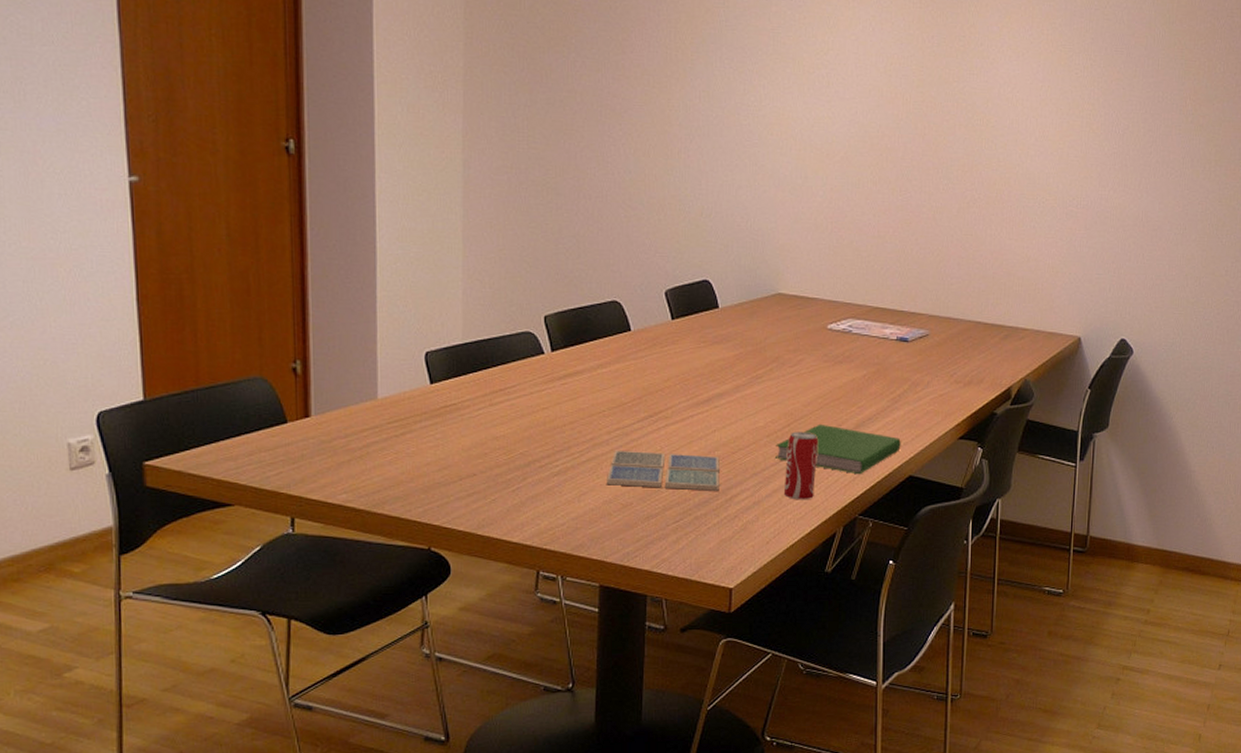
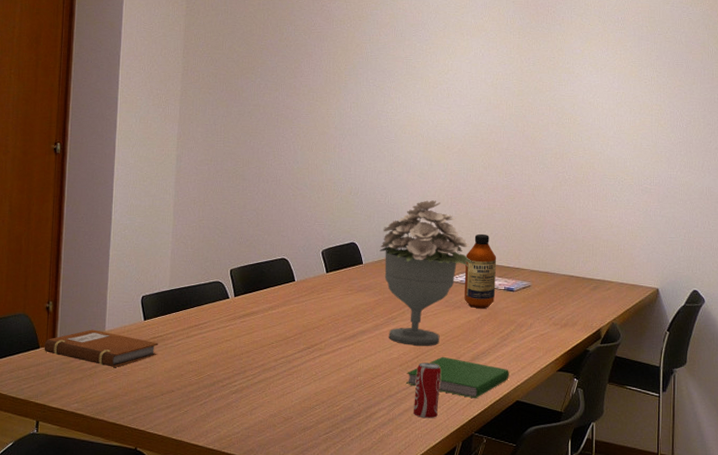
notebook: none [293,397,452,446] -> present [44,329,159,367]
drink coaster: present [607,450,720,491] -> none [273,374,362,409]
bouquet: none [740,224,858,411] -> present [379,200,473,346]
bottle: none [847,268,888,364] -> present [464,233,497,309]

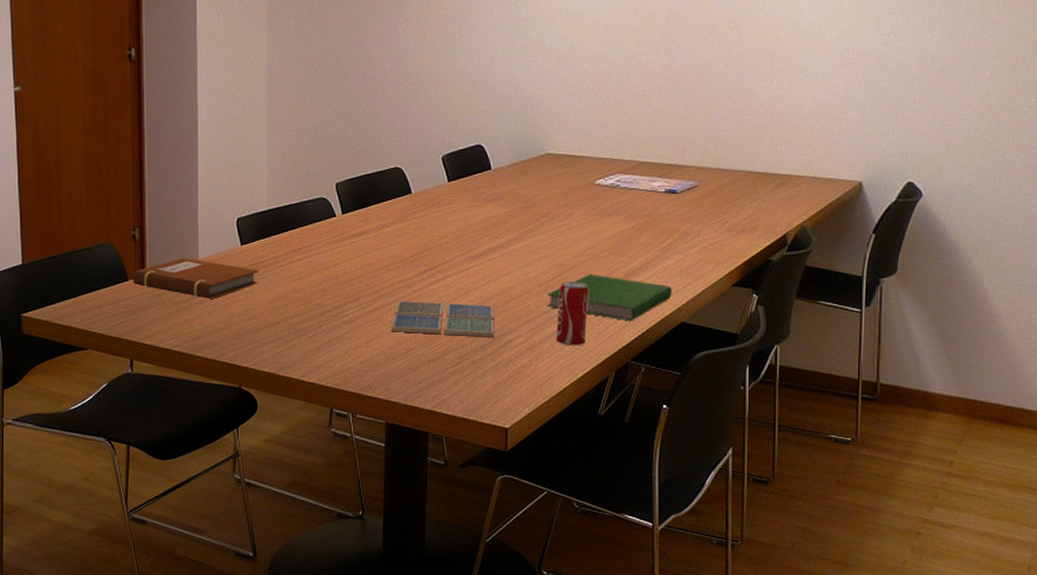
drink coaster: none [273,374,362,409] -> present [391,300,494,337]
bouquet: present [379,200,473,346] -> none [511,89,626,262]
bottle: present [464,233,497,309] -> none [615,126,655,216]

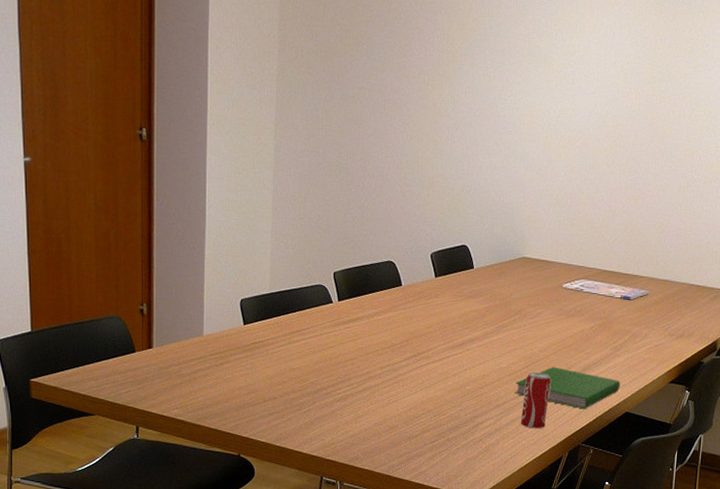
notebook: present [133,258,259,299] -> none [140,333,260,373]
drink coaster: present [391,300,494,337] -> none [378,382,469,419]

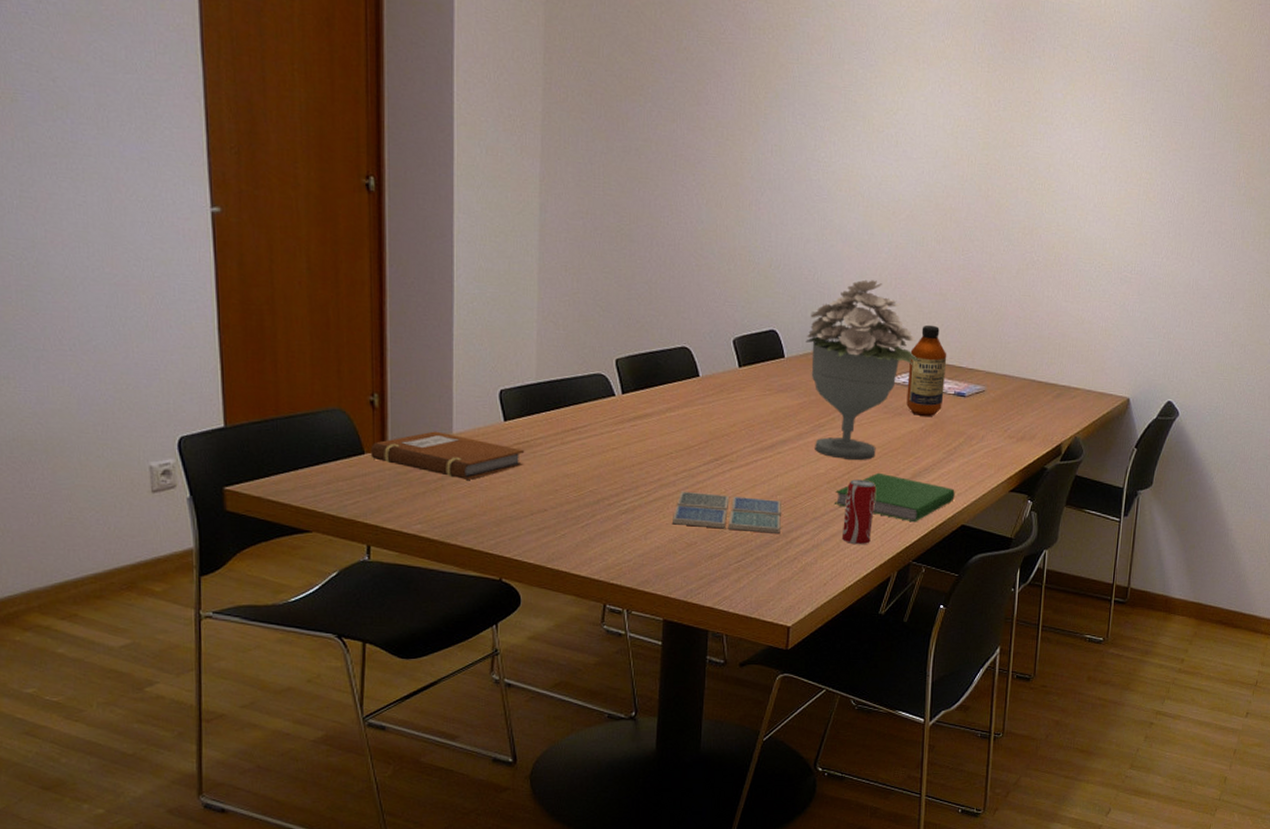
notebook: none [140,333,260,373] -> present [370,431,525,480]
drink coaster: none [378,382,469,419] -> present [673,491,781,534]
bouquet: none [492,200,590,356] -> present [805,279,919,460]
bottle: none [578,237,615,318] -> present [906,324,947,417]

